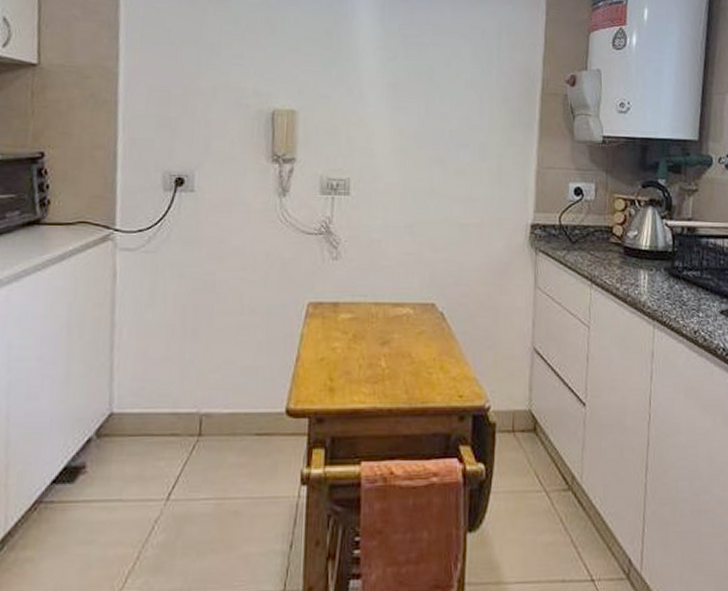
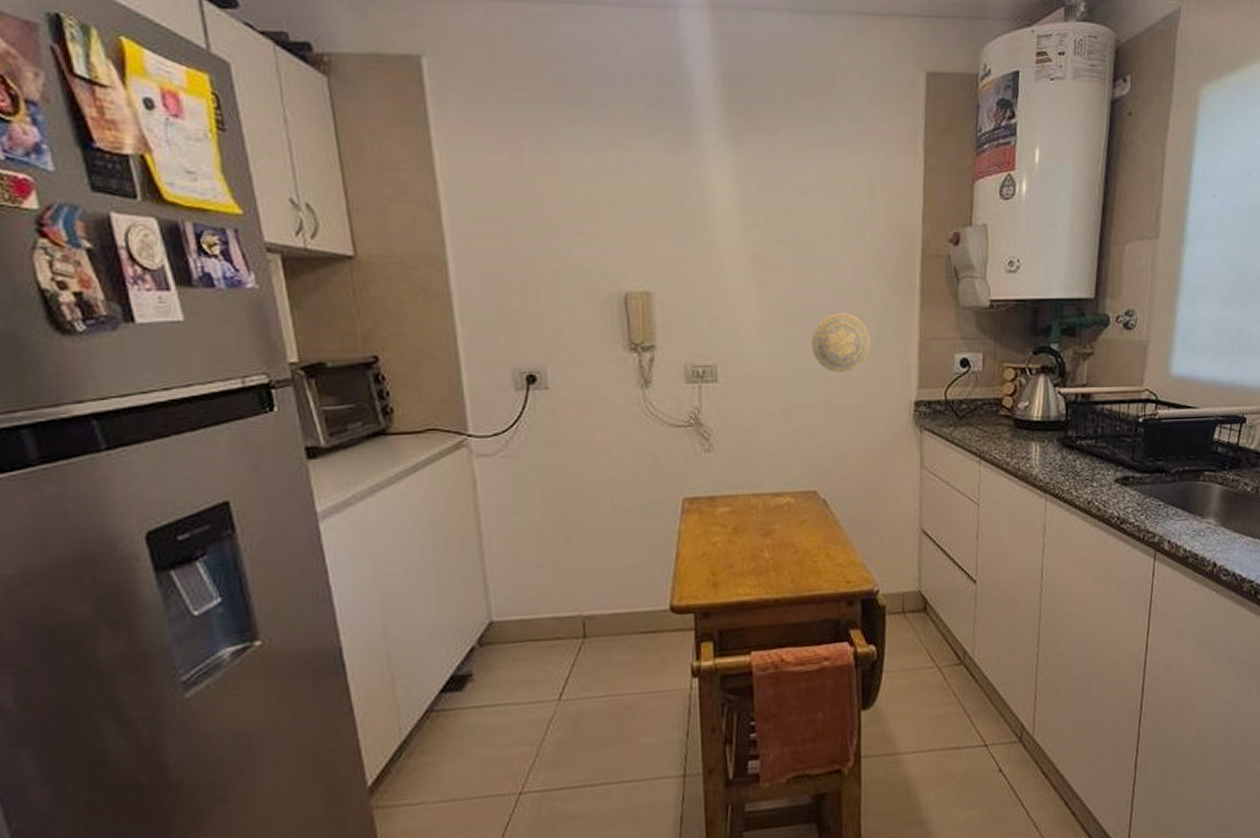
decorative plate: none [438,139,491,193] -> present [812,313,870,373]

